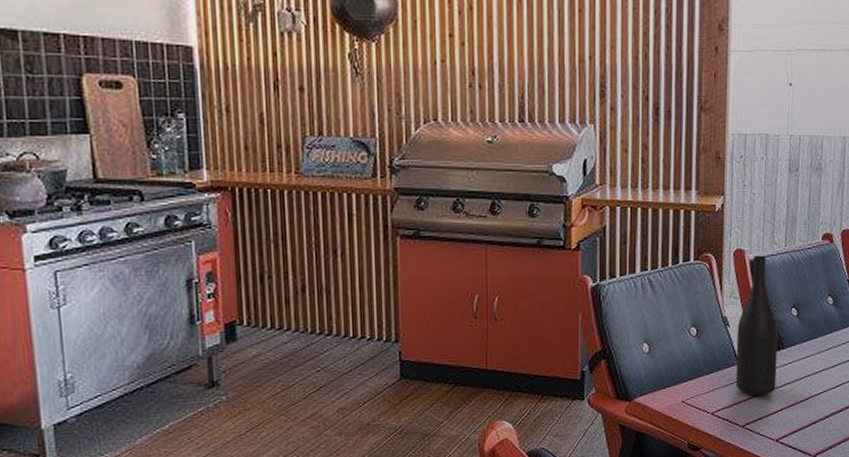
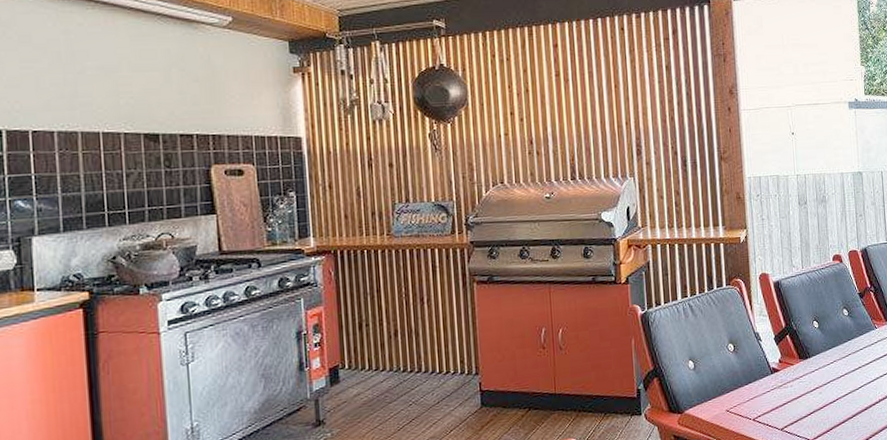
wine bottle: present [735,255,778,396] -> none [768,277,807,401]

